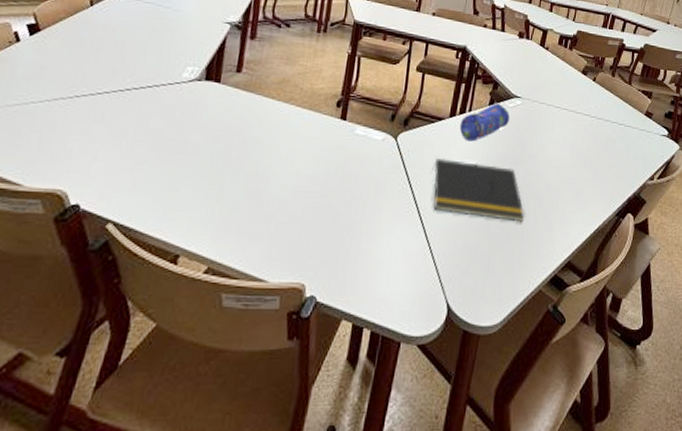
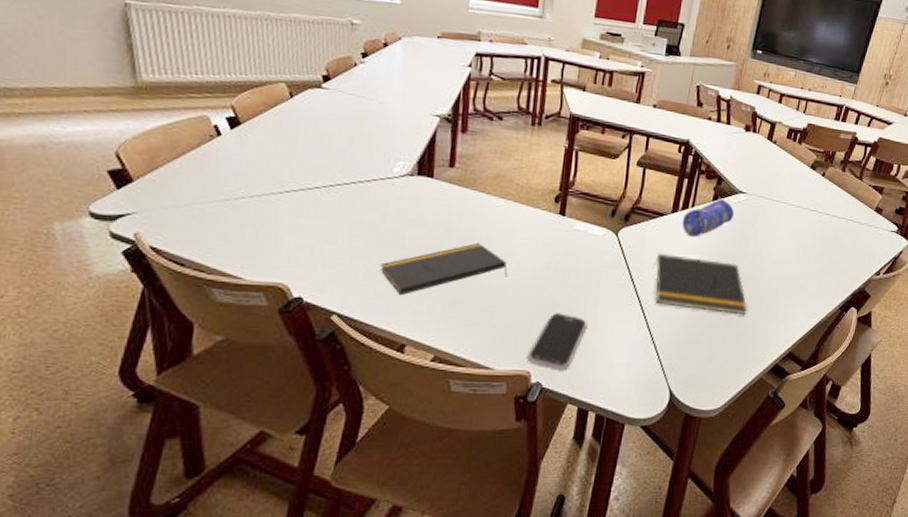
notepad: none [161,147,287,203] -> present [380,242,507,296]
smartphone: none [302,220,365,282] -> present [527,313,588,369]

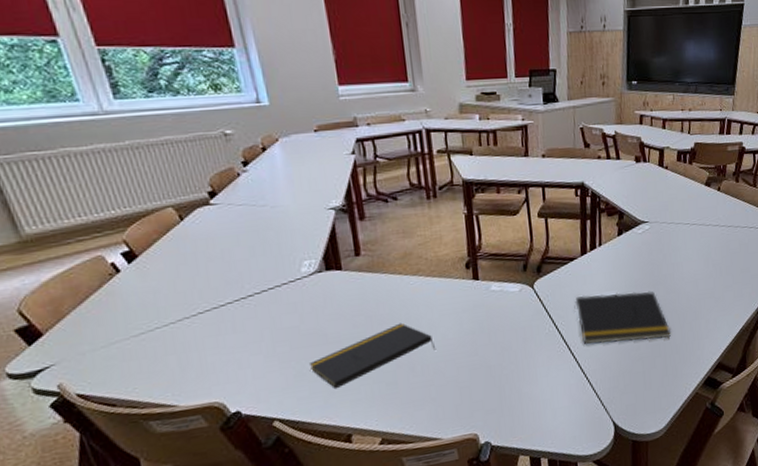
smartphone: present [527,313,588,369] -> none [471,372,523,426]
pencil case: present [681,198,735,237] -> none [592,232,642,275]

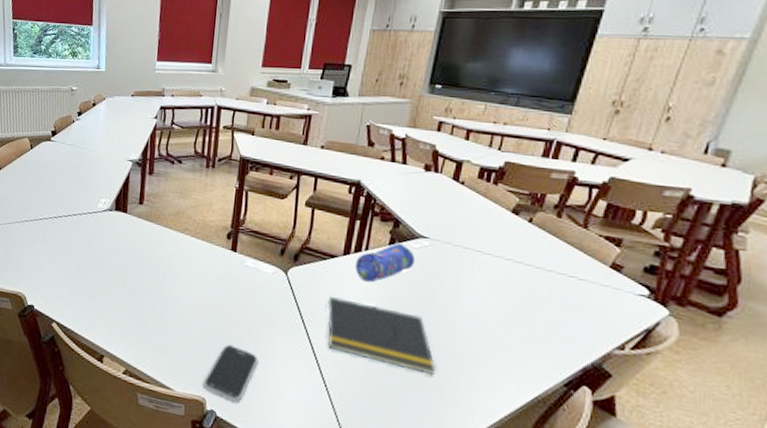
notepad: present [310,323,435,390] -> none [87,271,186,313]
smartphone: none [471,372,523,426] -> present [203,345,259,402]
pencil case: none [592,232,642,275] -> present [354,242,416,283]

